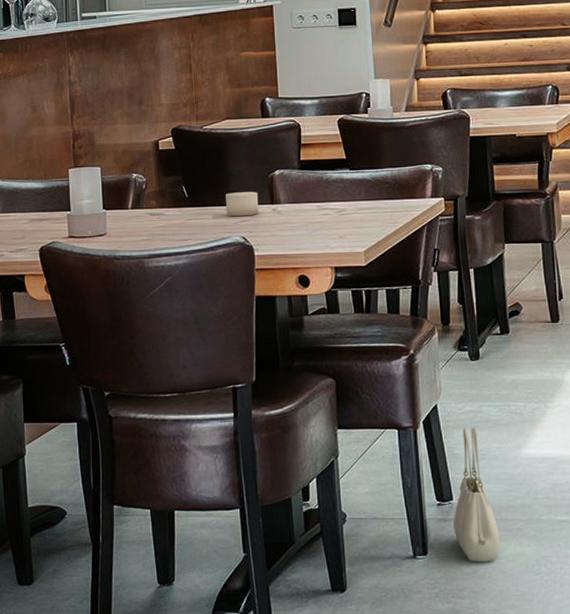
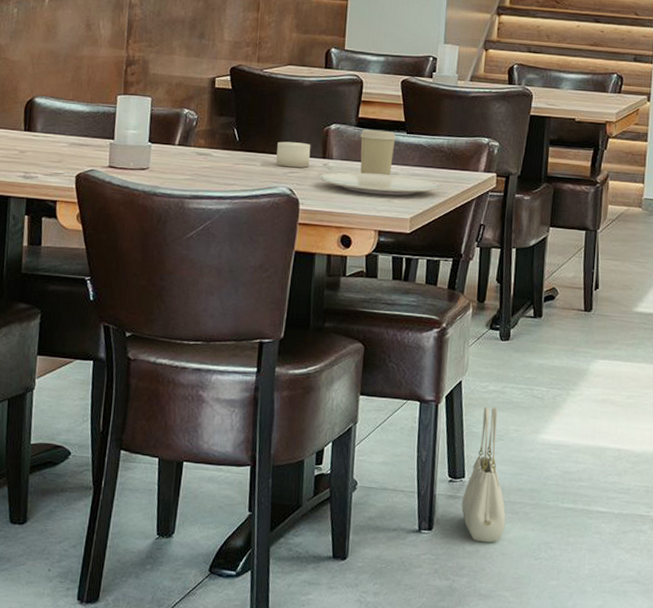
plate: none [270,211,390,233] -> present [319,172,441,196]
cup: none [304,169,340,214] -> present [360,129,396,176]

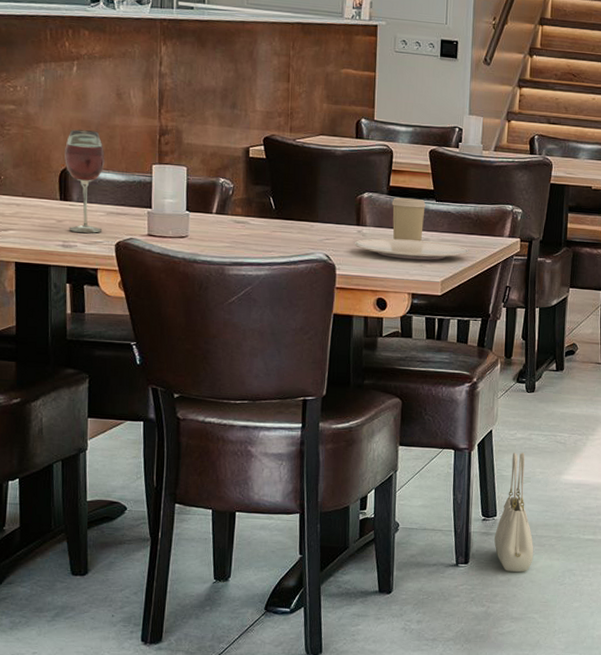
wineglass: none [30,60,71,164] -> present [64,129,105,233]
candle: present [276,141,311,168] -> none [312,209,345,235]

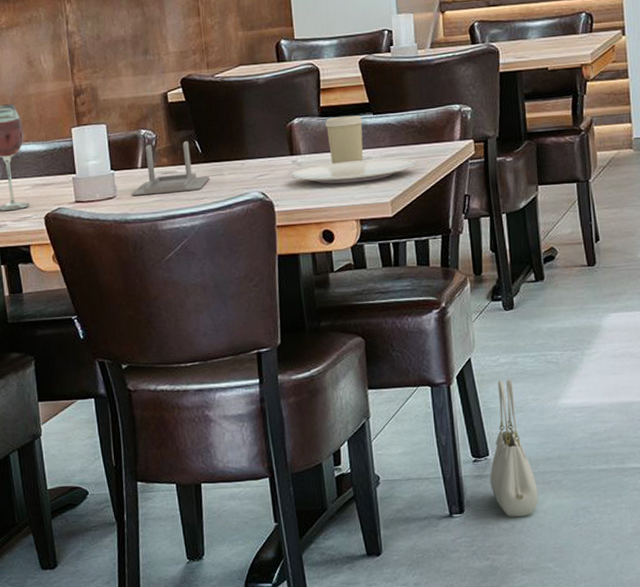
napkin holder: none [204,193,280,243] -> present [132,141,211,195]

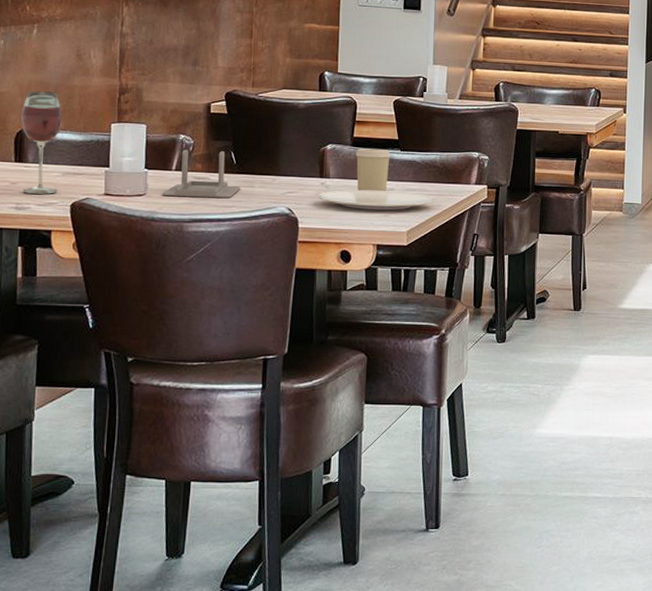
handbag: present [490,379,539,517] -> none [466,406,509,535]

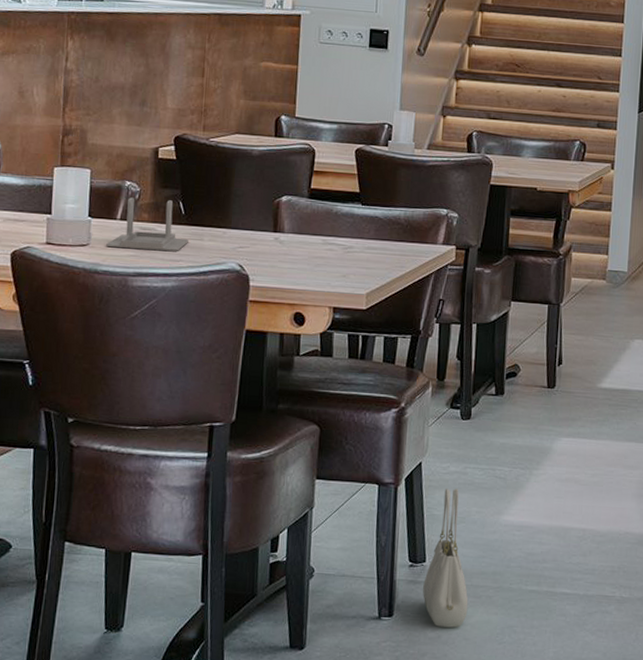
plate: present [317,189,435,211] -> none [270,246,398,270]
cup: present [355,148,390,192] -> none [312,201,351,250]
handbag: none [466,406,509,535] -> present [423,488,469,628]

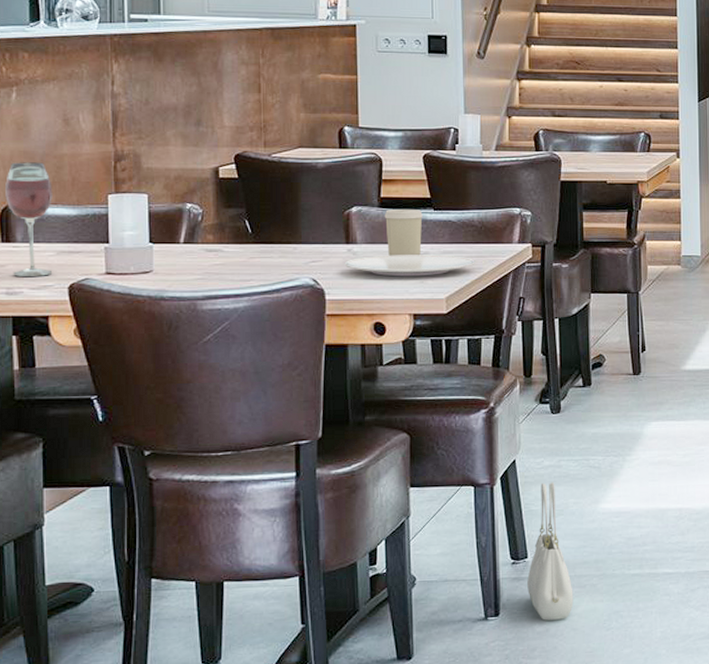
napkin holder: present [106,197,190,251] -> none [171,220,259,271]
plate: none [270,246,398,270] -> present [344,254,475,277]
cup: none [312,201,351,250] -> present [384,208,423,256]

